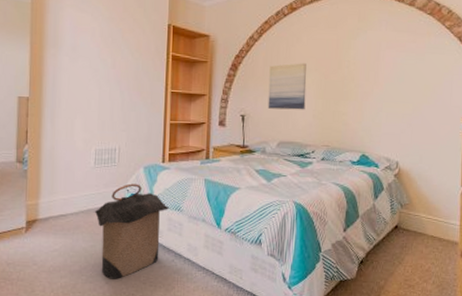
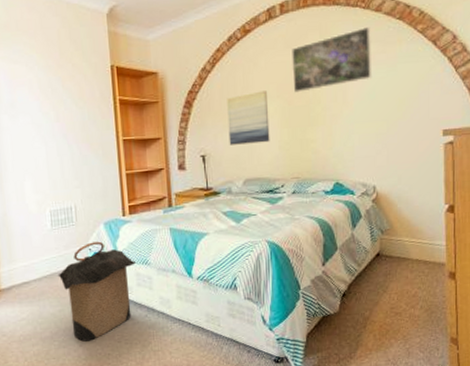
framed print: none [330,17,404,69] -> present [291,26,373,93]

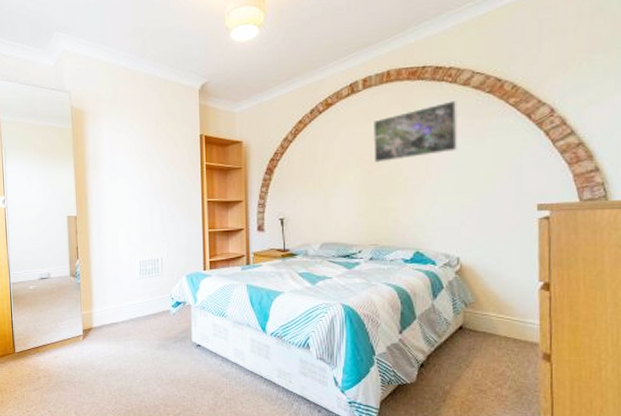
laundry hamper: present [58,241,136,342] -> none [143,292,213,383]
wall art: present [227,90,270,145] -> none [307,160,348,210]

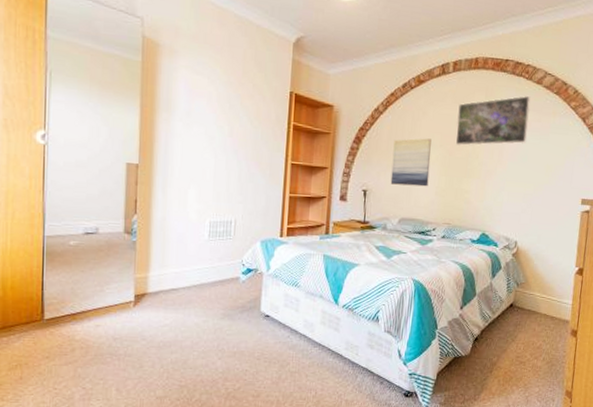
wall art: none [307,160,348,210] -> present [390,138,431,187]

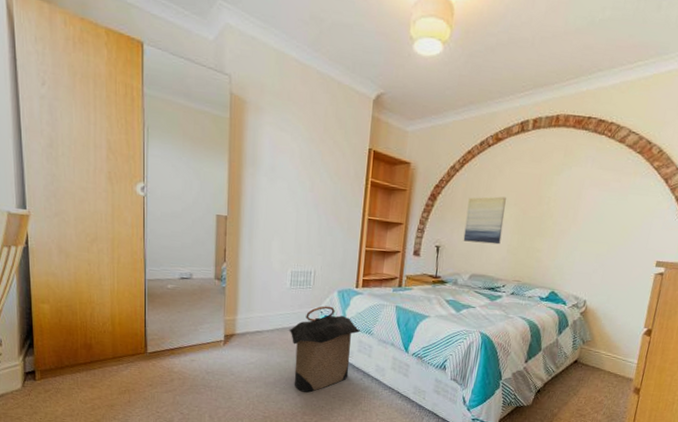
laundry hamper: none [207,257,286,355] -> present [289,306,360,393]
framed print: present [455,95,531,146] -> none [530,154,612,205]

